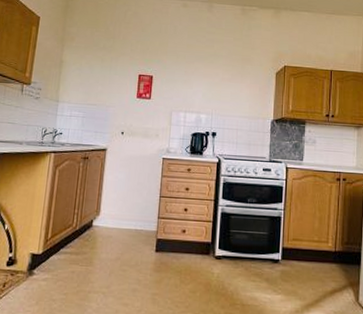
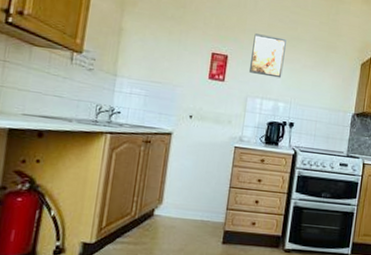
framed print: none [172,54,204,92] -> present [248,33,286,78]

